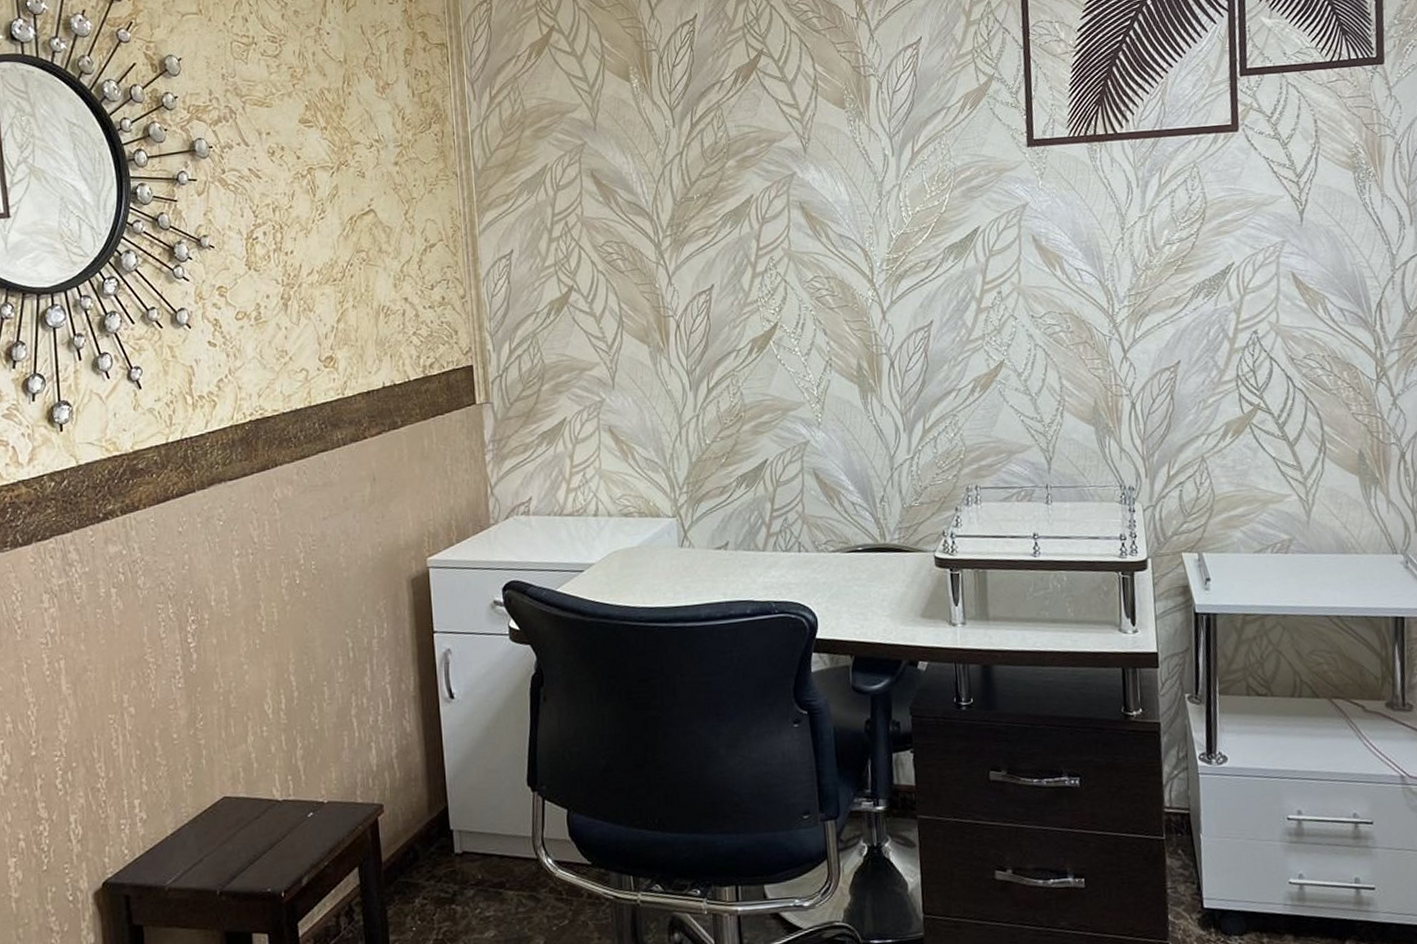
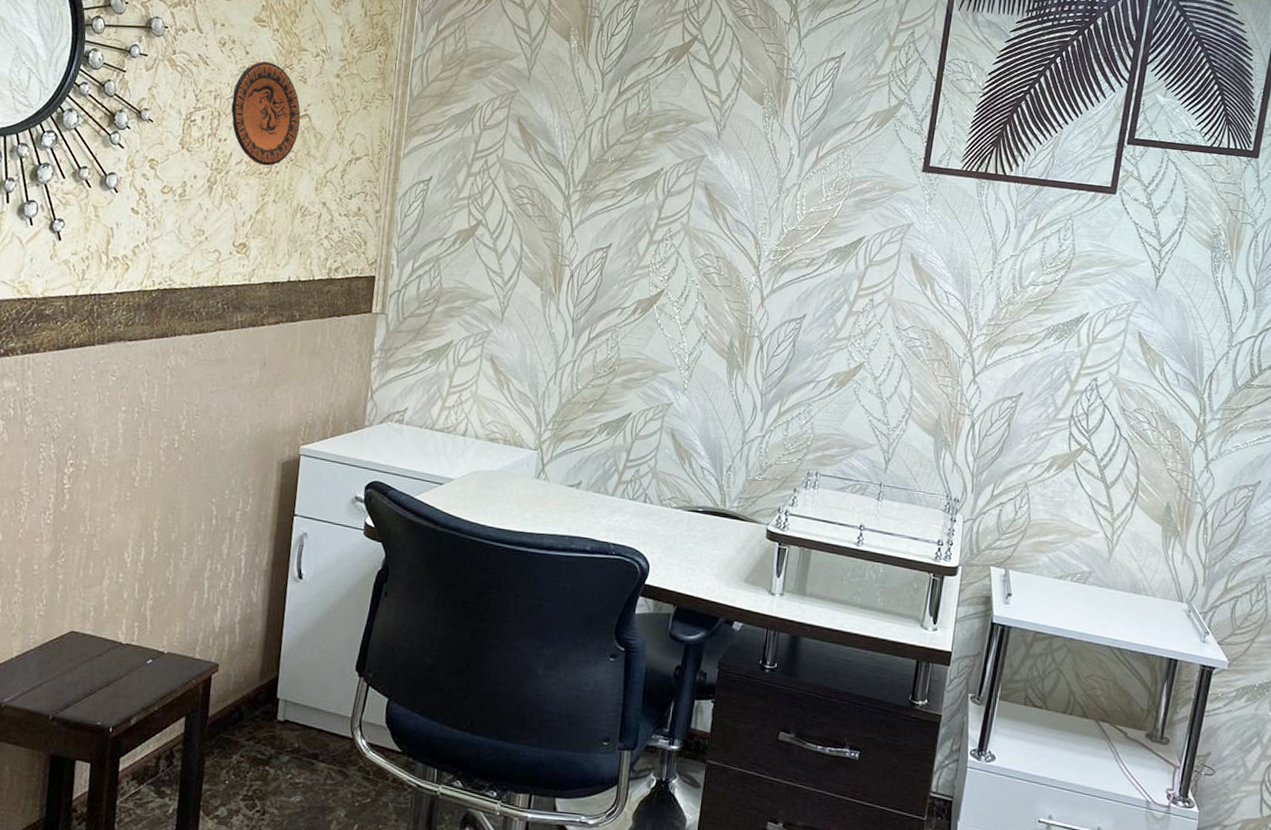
decorative plate: none [291,162,367,272] -> present [231,61,301,166]

